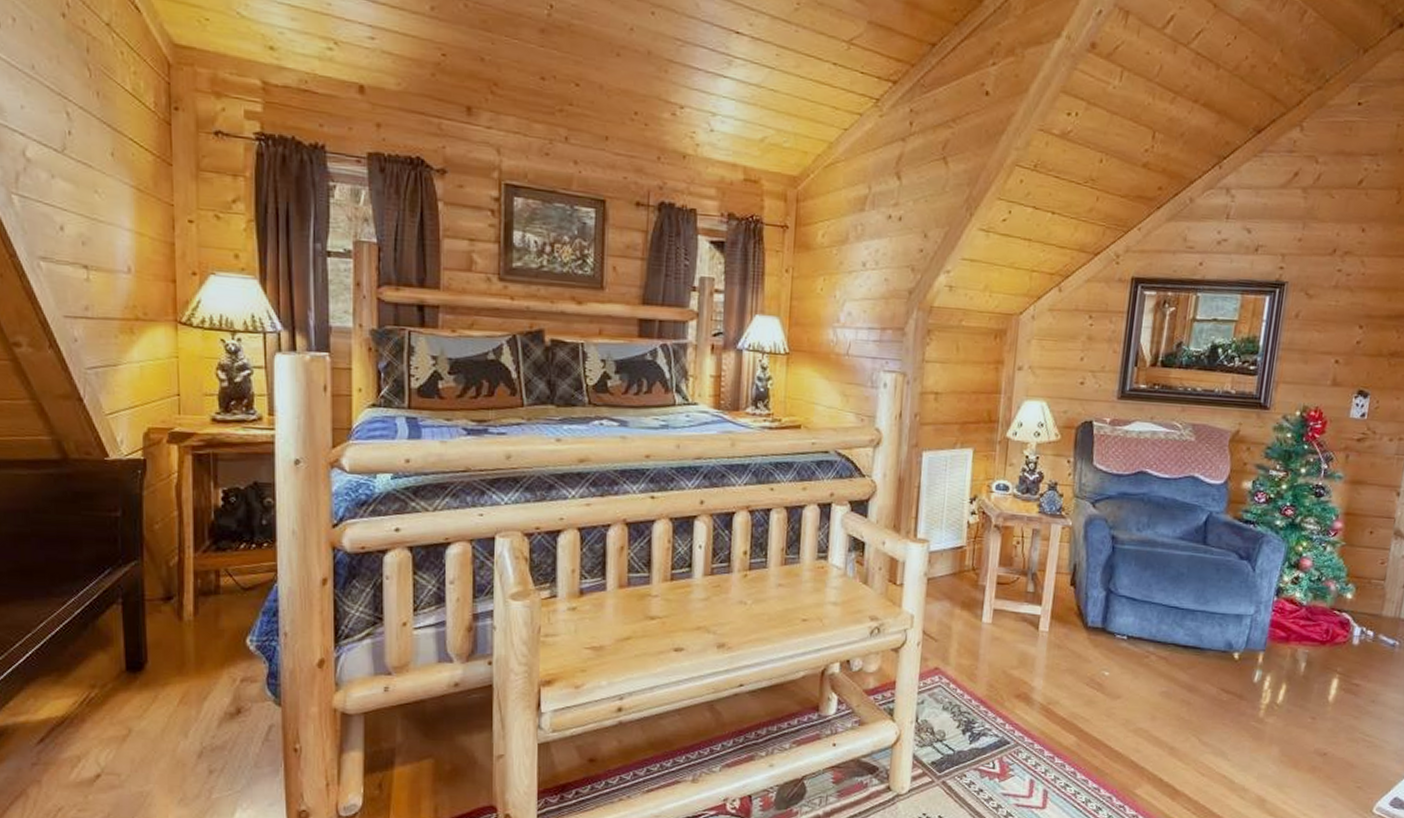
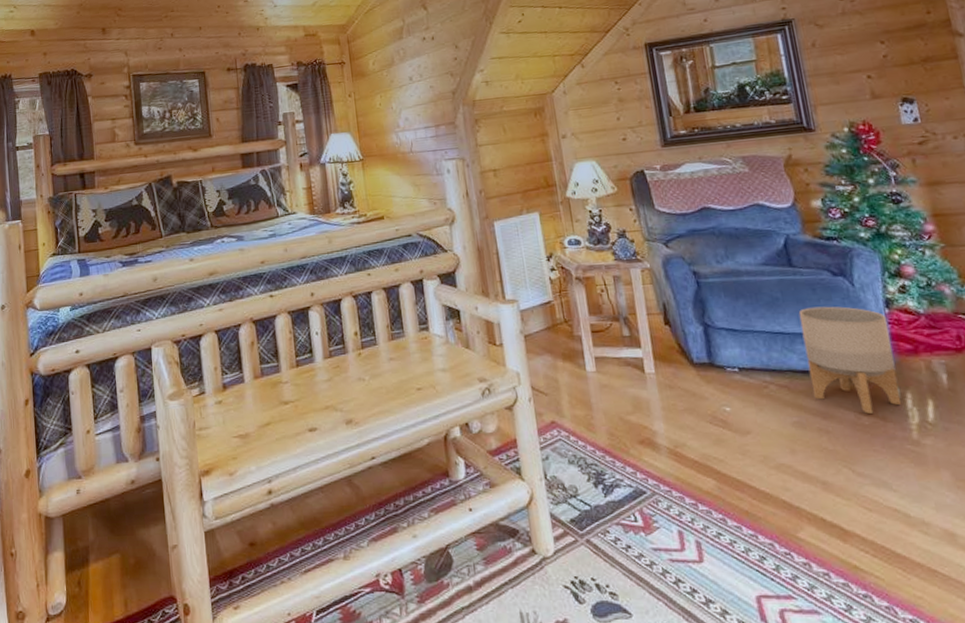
planter: none [1186,586,1273,691] -> present [798,306,902,414]

